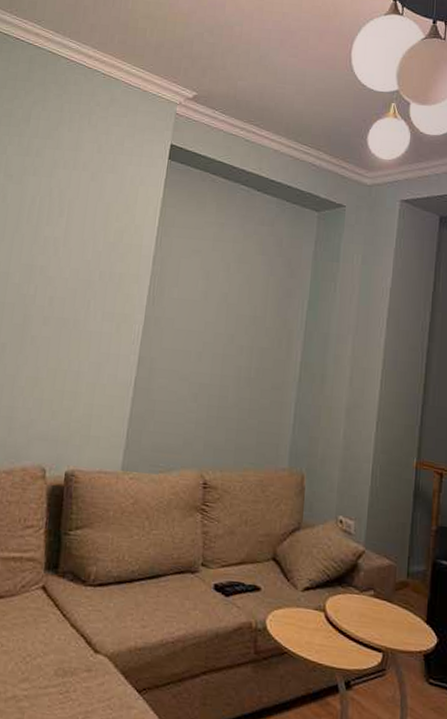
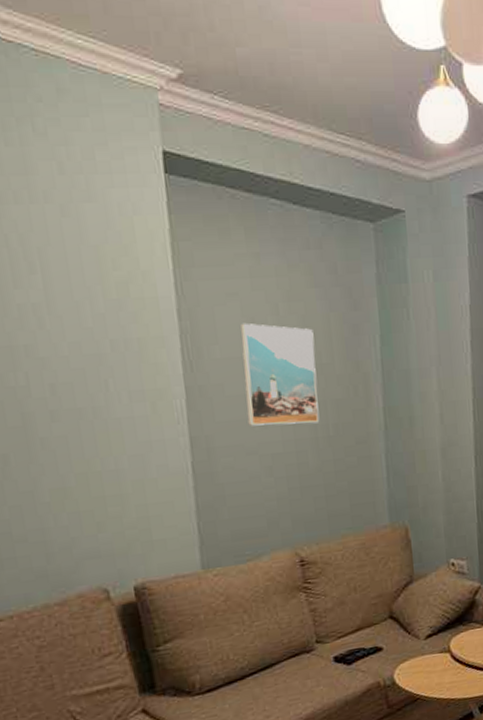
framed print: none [186,274,254,365] -> present [241,323,320,426]

